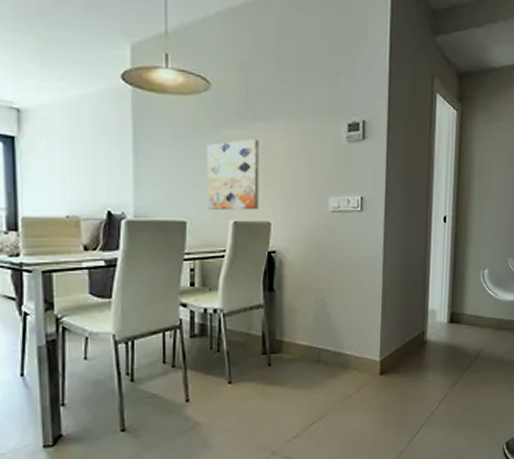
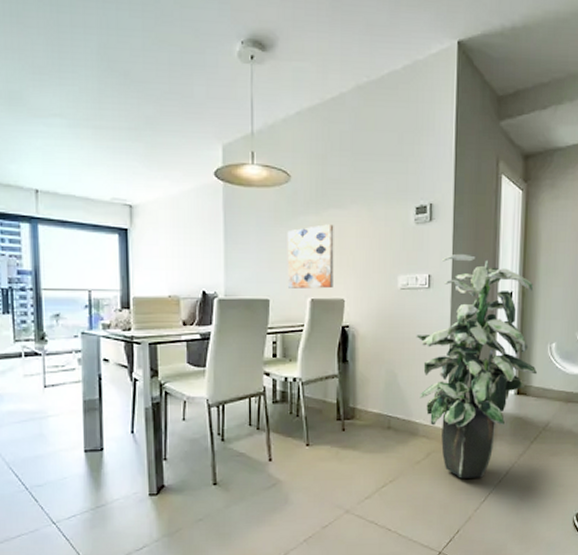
indoor plant: none [347,175,471,412] -> present [416,253,538,478]

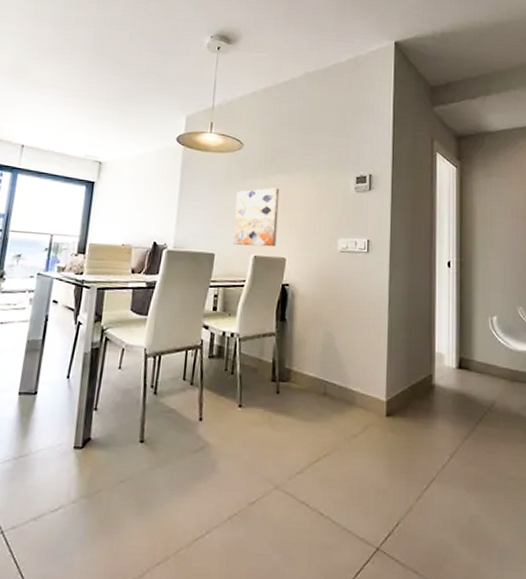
indoor plant: present [416,253,538,478] -> none [354,221,480,461]

